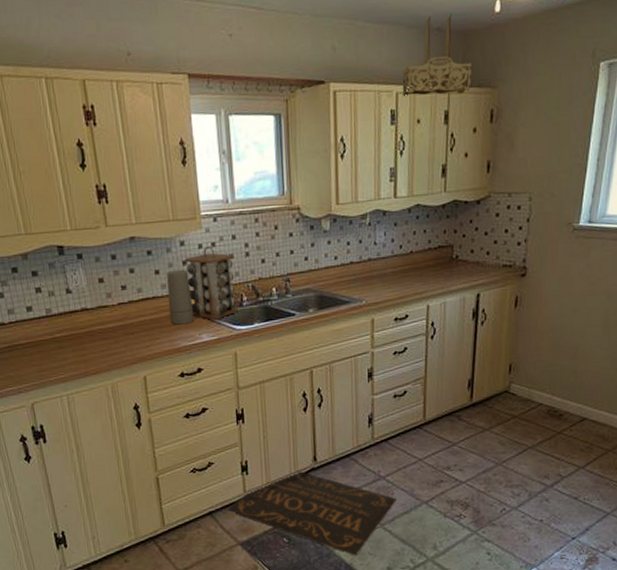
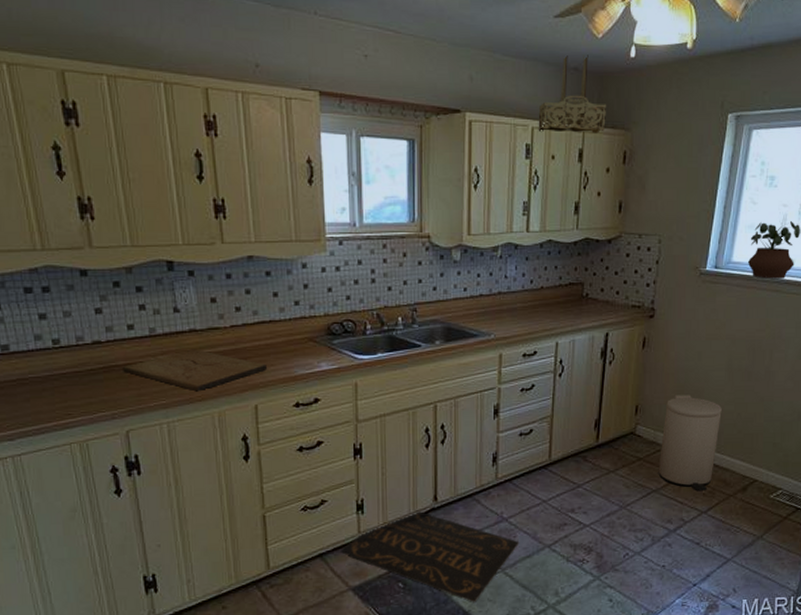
cutting board: none [25,326,154,366] -> present [123,349,268,392]
canister: present [167,269,195,325] -> none [285,293,314,351]
spice rack: present [184,246,238,320] -> none [306,270,361,348]
pedal bin: none [534,352,598,447] -> present [658,395,722,492]

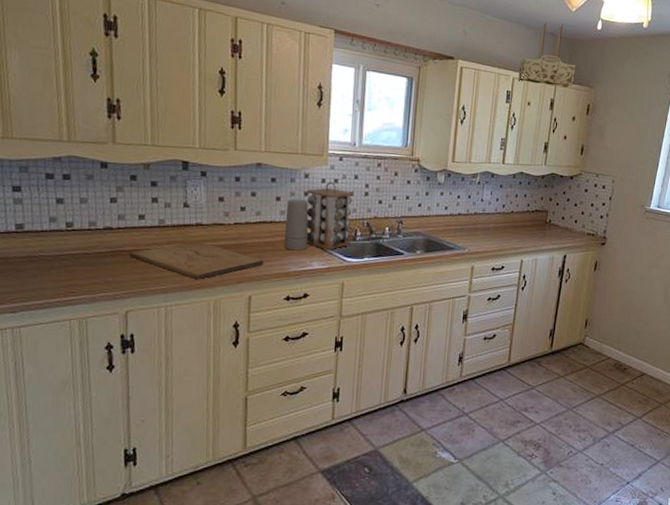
canister: none [285,293,314,351] -> present [284,199,309,251]
spice rack: none [306,270,361,348] -> present [306,181,354,250]
doormat: present [340,510,520,602] -> none [313,401,477,489]
pedal bin: present [658,395,722,492] -> none [602,313,658,399]

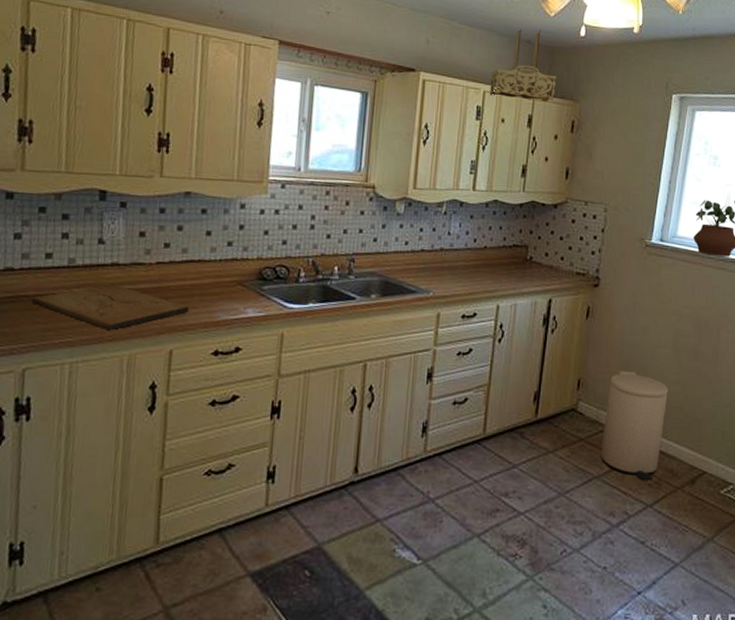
canister: present [284,199,309,251] -> none [213,233,244,295]
spice rack: present [306,181,354,250] -> none [240,212,298,294]
pedal bin: none [602,313,658,399] -> present [600,371,668,481]

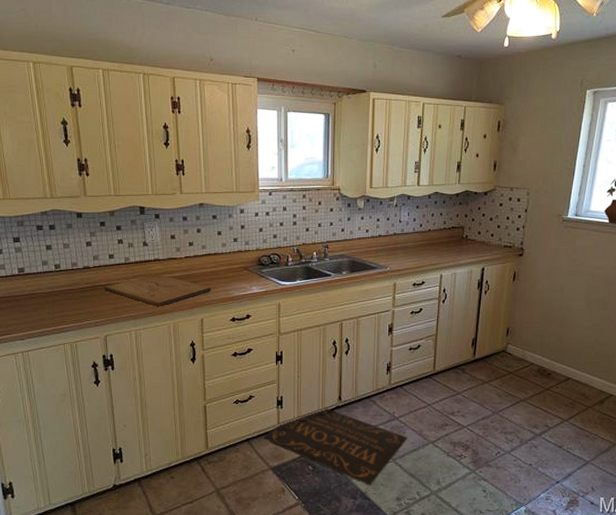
doormat: none [241,483,446,600] -> present [263,407,408,485]
decorative basket: present [489,29,557,102] -> none [428,45,485,107]
pedal bin: present [600,371,668,481] -> none [526,320,581,402]

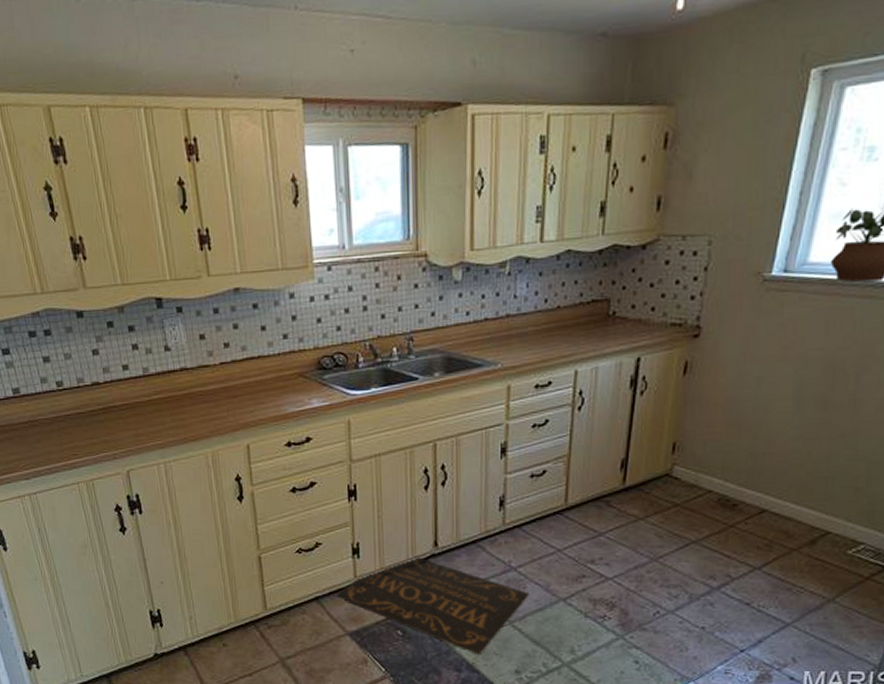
cutting board: present [104,274,212,307] -> none [121,388,258,432]

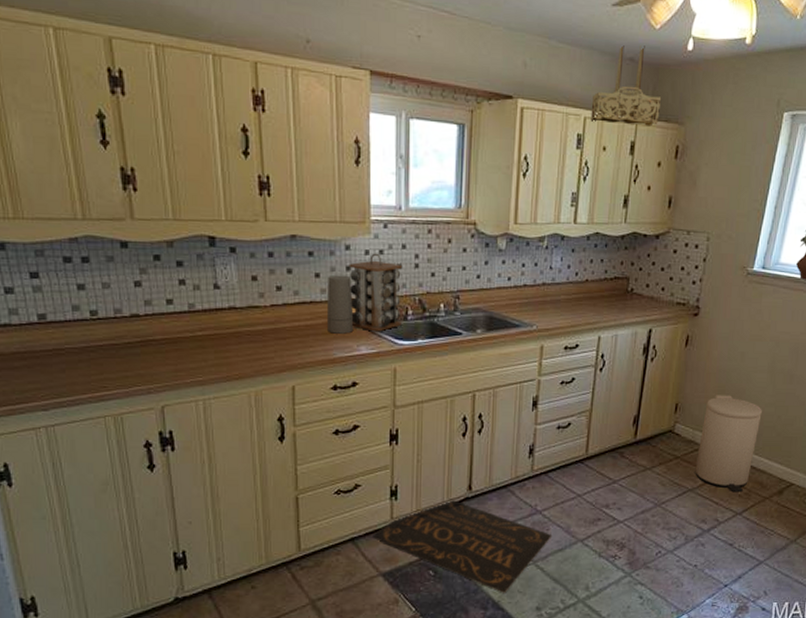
canister: none [274,325,304,388] -> present [326,274,354,334]
spice rack: none [294,298,353,383] -> present [349,253,403,332]
decorative basket: none [555,14,645,120] -> present [590,45,662,127]
pedal bin: none [699,429,786,544] -> present [695,395,762,493]

